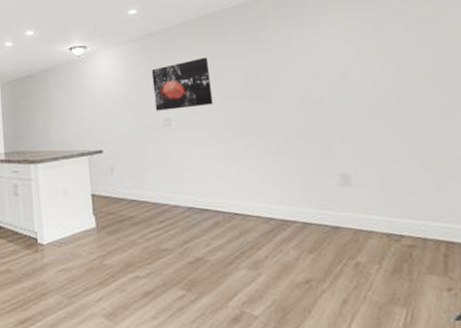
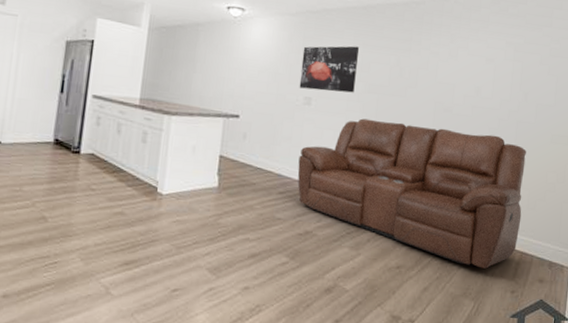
sofa: none [171,117,439,268] -> present [297,118,526,269]

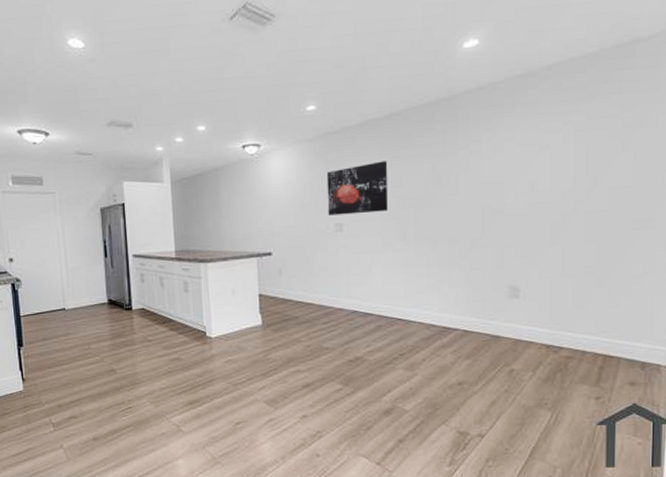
sofa: present [297,118,526,269] -> none [338,231,601,377]

